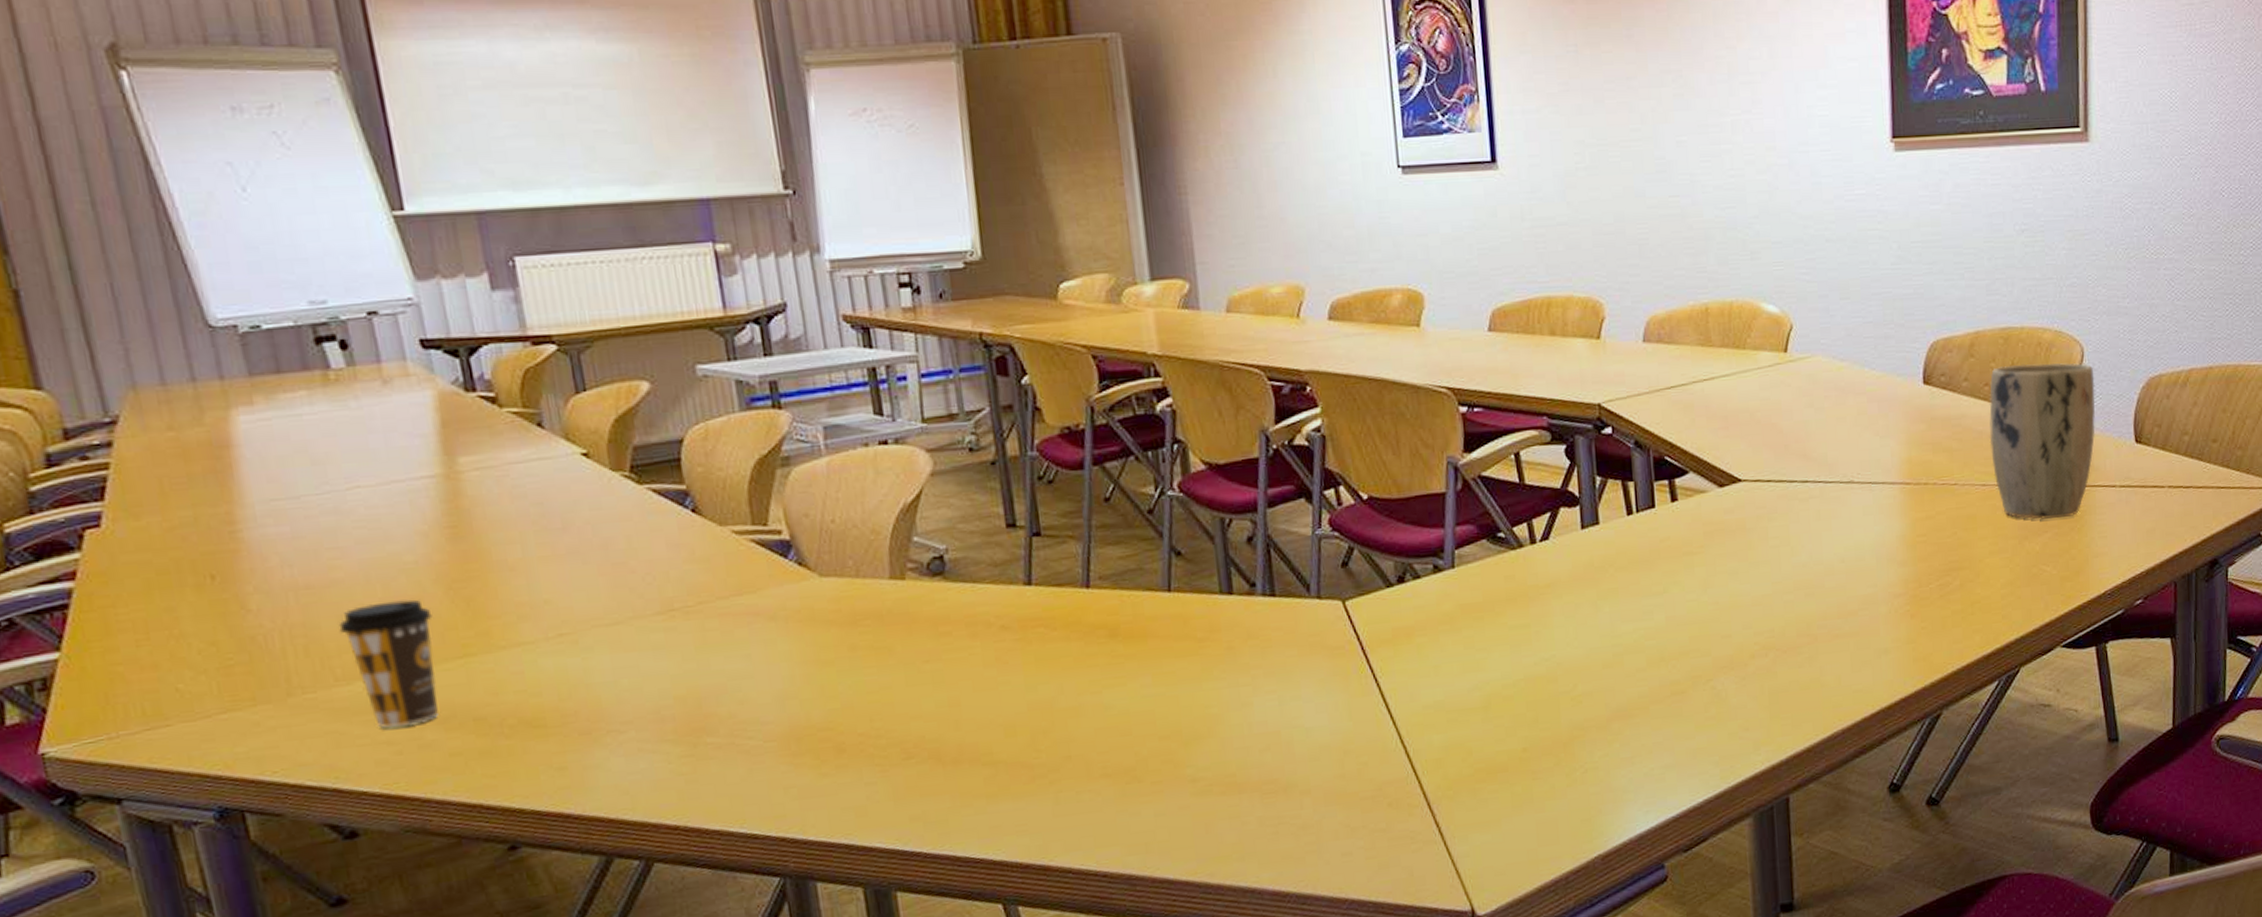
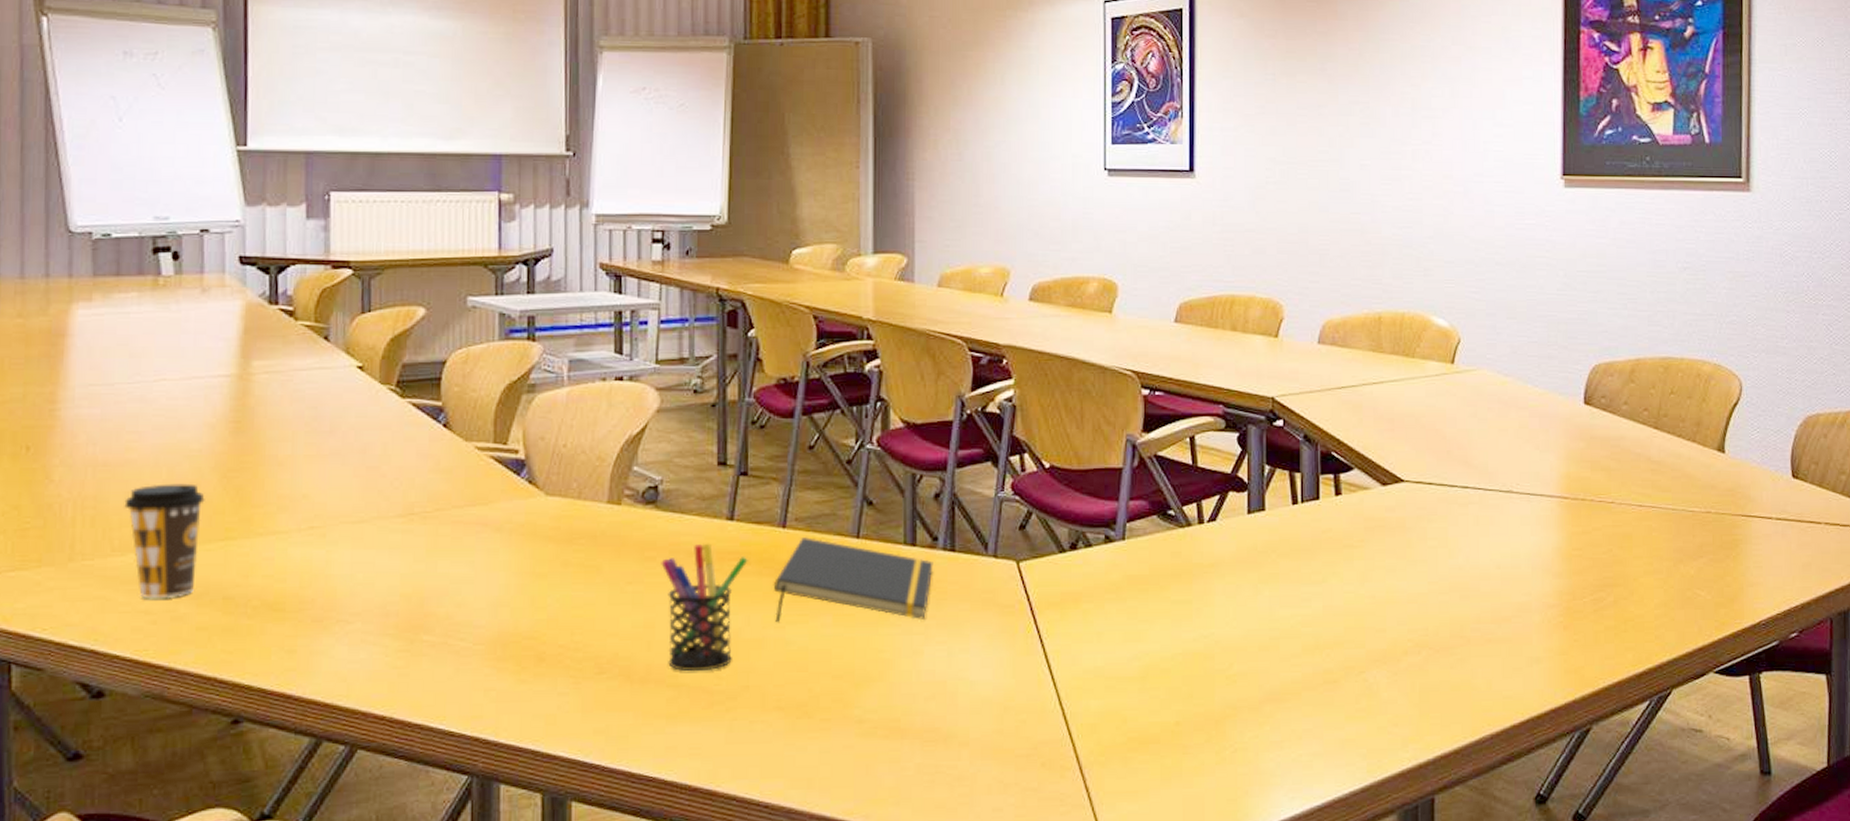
pen holder: none [958,611,1053,748] -> present [661,543,748,672]
notepad: none [1083,594,1255,689] -> present [773,536,933,623]
plant pot: present [1989,362,2096,520] -> none [1647,393,1753,545]

